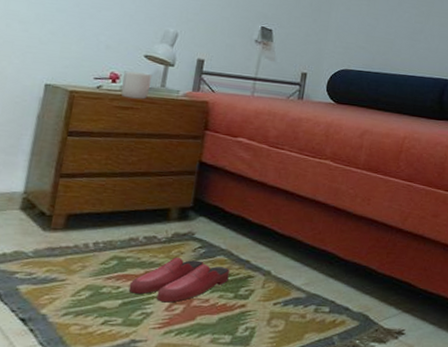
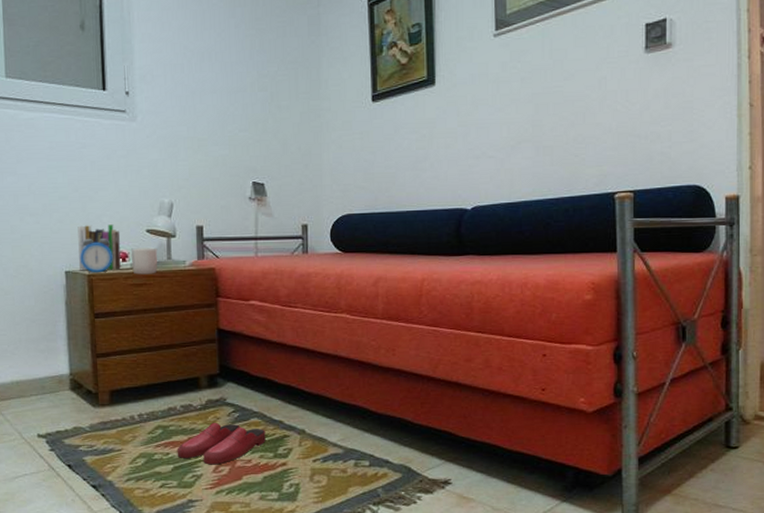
books: none [61,40,116,91] -> present [77,224,121,271]
alarm clock: none [65,54,104,92] -> present [80,238,113,273]

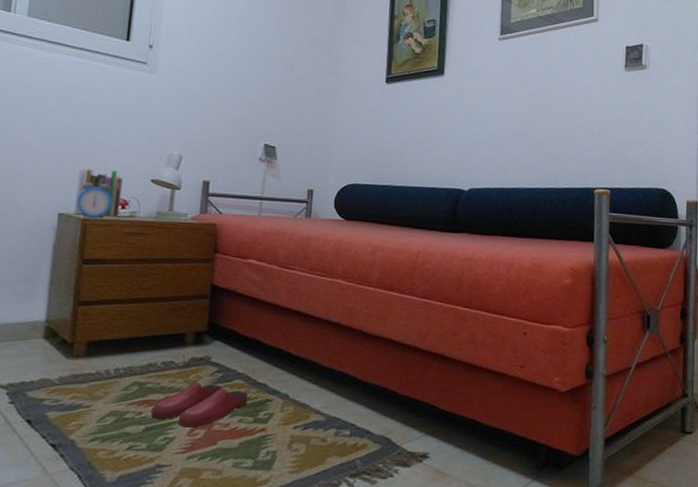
mug: present [131,247,158,275] -> none [130,196,160,224]

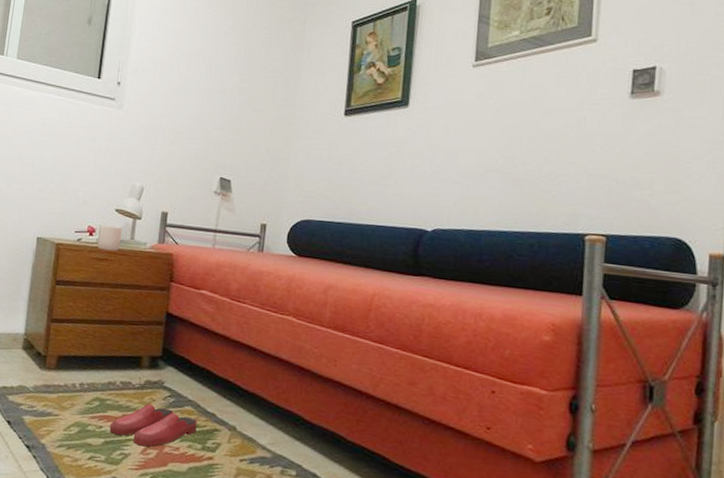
books: present [73,168,124,217] -> none [49,197,92,243]
alarm clock: present [77,182,112,219] -> none [52,209,82,244]
mug: none [130,196,160,224] -> present [97,224,123,252]

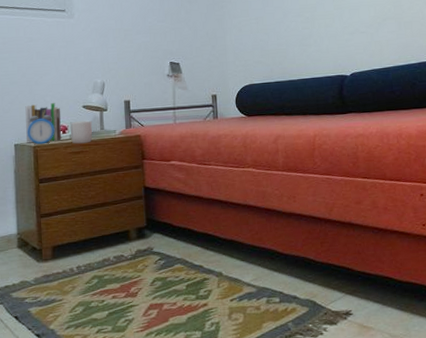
books: none [49,197,92,243] -> present [25,103,61,144]
alarm clock: none [52,209,82,244] -> present [27,115,55,145]
slippers: present [109,403,198,447] -> none [111,270,189,310]

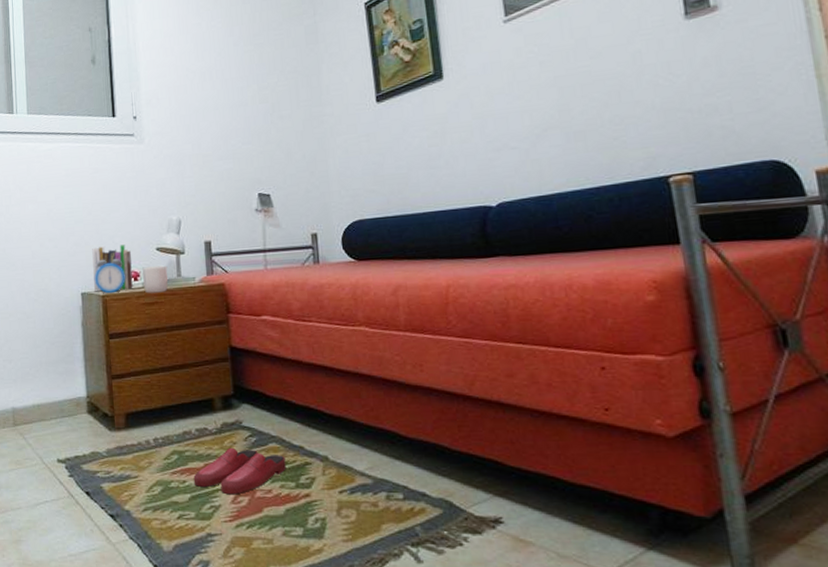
slippers: none [111,270,189,310] -> present [193,447,286,495]

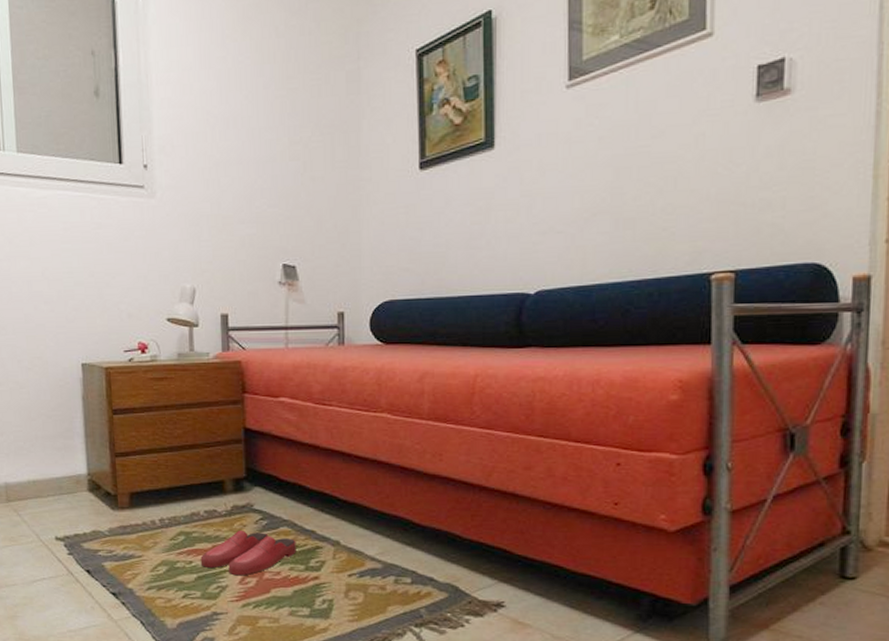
books: present [92,244,133,292] -> none [94,313,140,363]
alarm clock: present [95,259,125,294] -> none [97,327,132,366]
mug: present [142,265,169,294] -> none [151,338,180,368]

